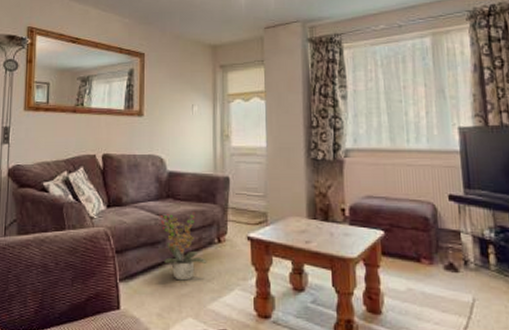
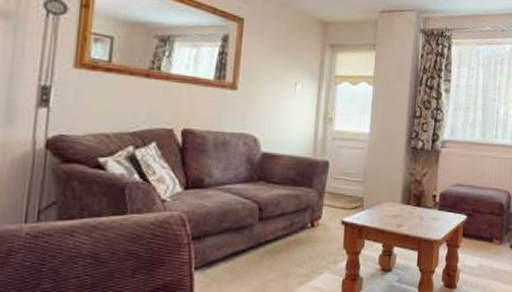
potted plant: present [160,212,207,281] -> none [249,195,298,266]

